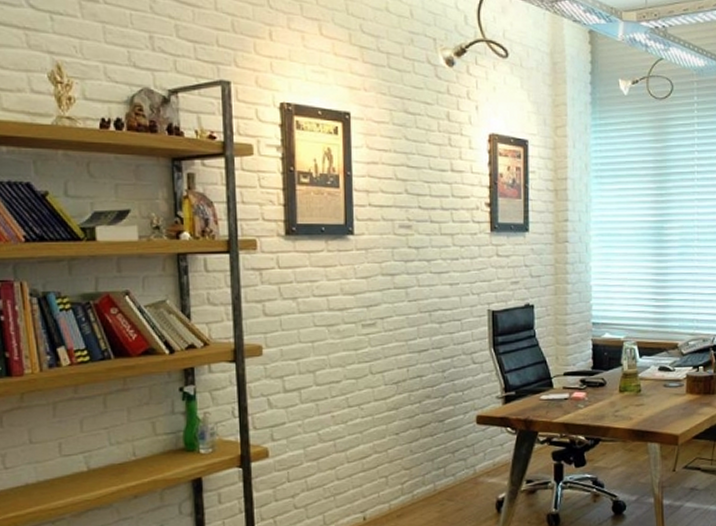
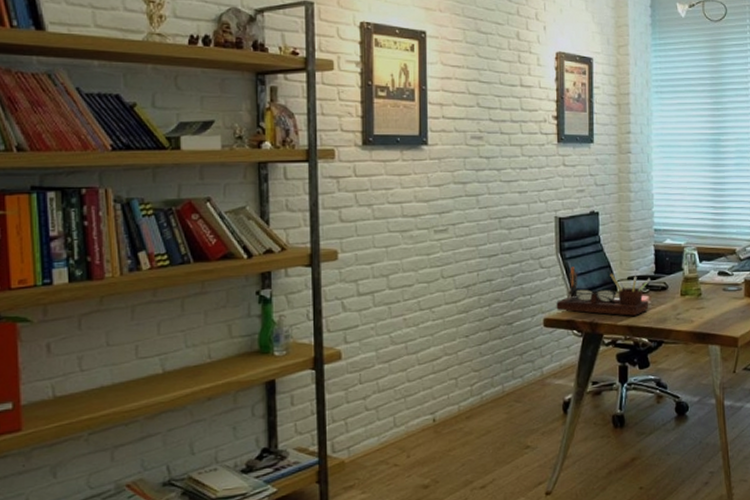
desk organizer: none [489,362,588,413] -> present [556,266,651,316]

